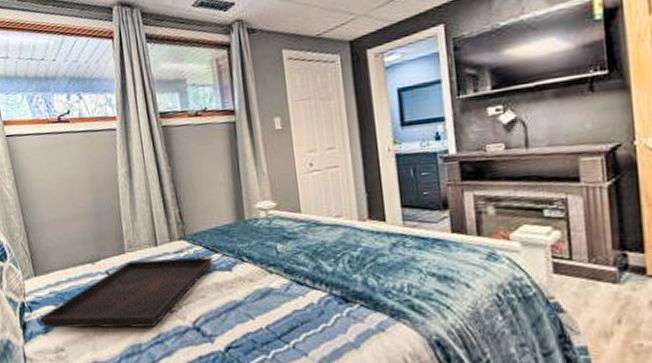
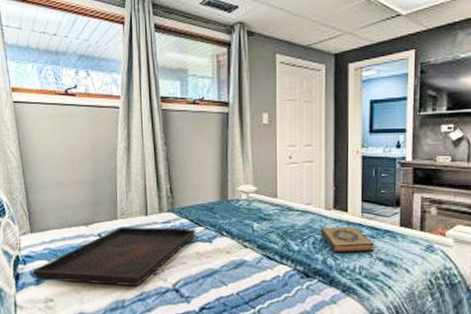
hardback book: none [355,238,424,270] -> present [320,226,375,253]

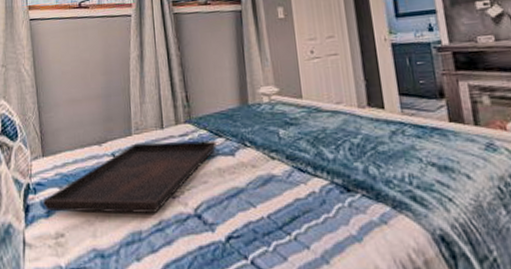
hardback book: present [320,226,375,253] -> none [356,126,424,159]

